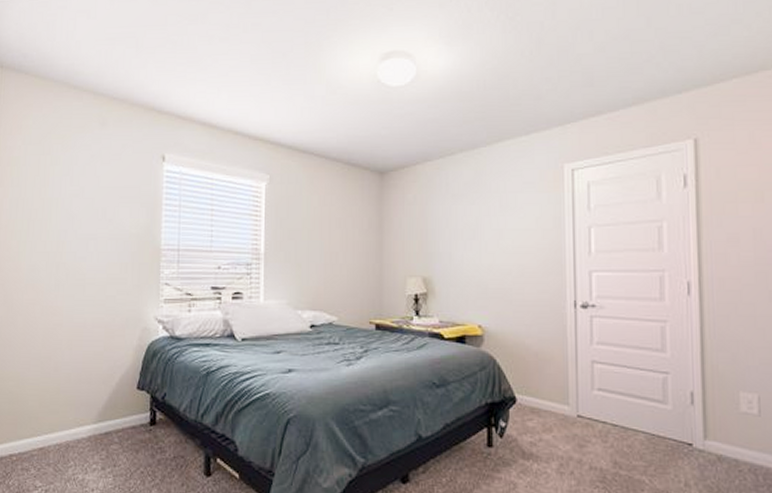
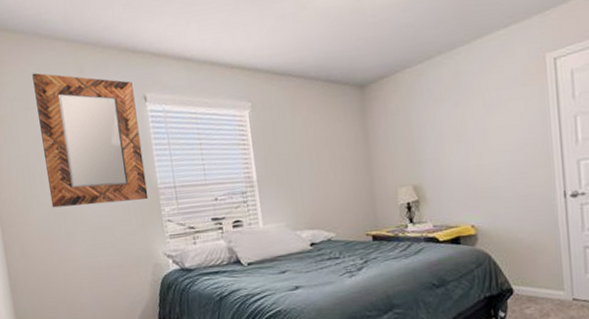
home mirror: none [46,120,153,260] -> present [32,73,149,208]

